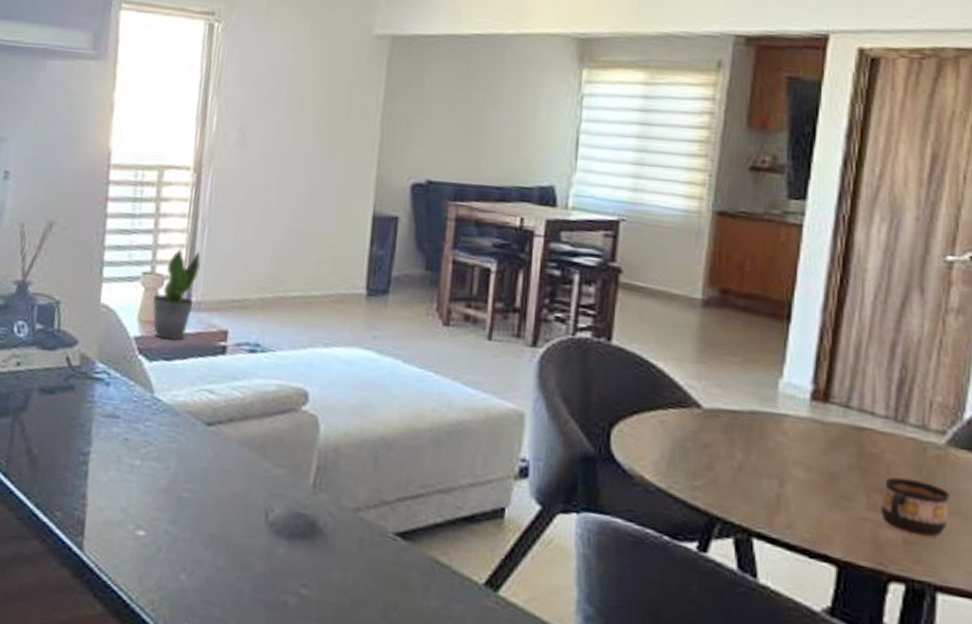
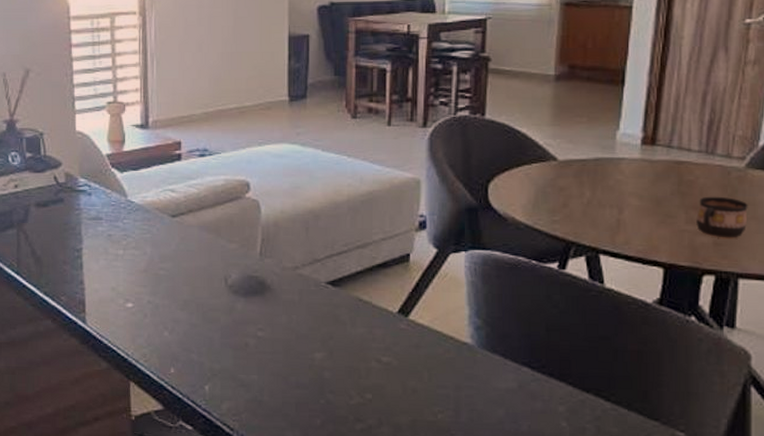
potted plant: present [152,249,201,341] -> none [117,80,154,154]

